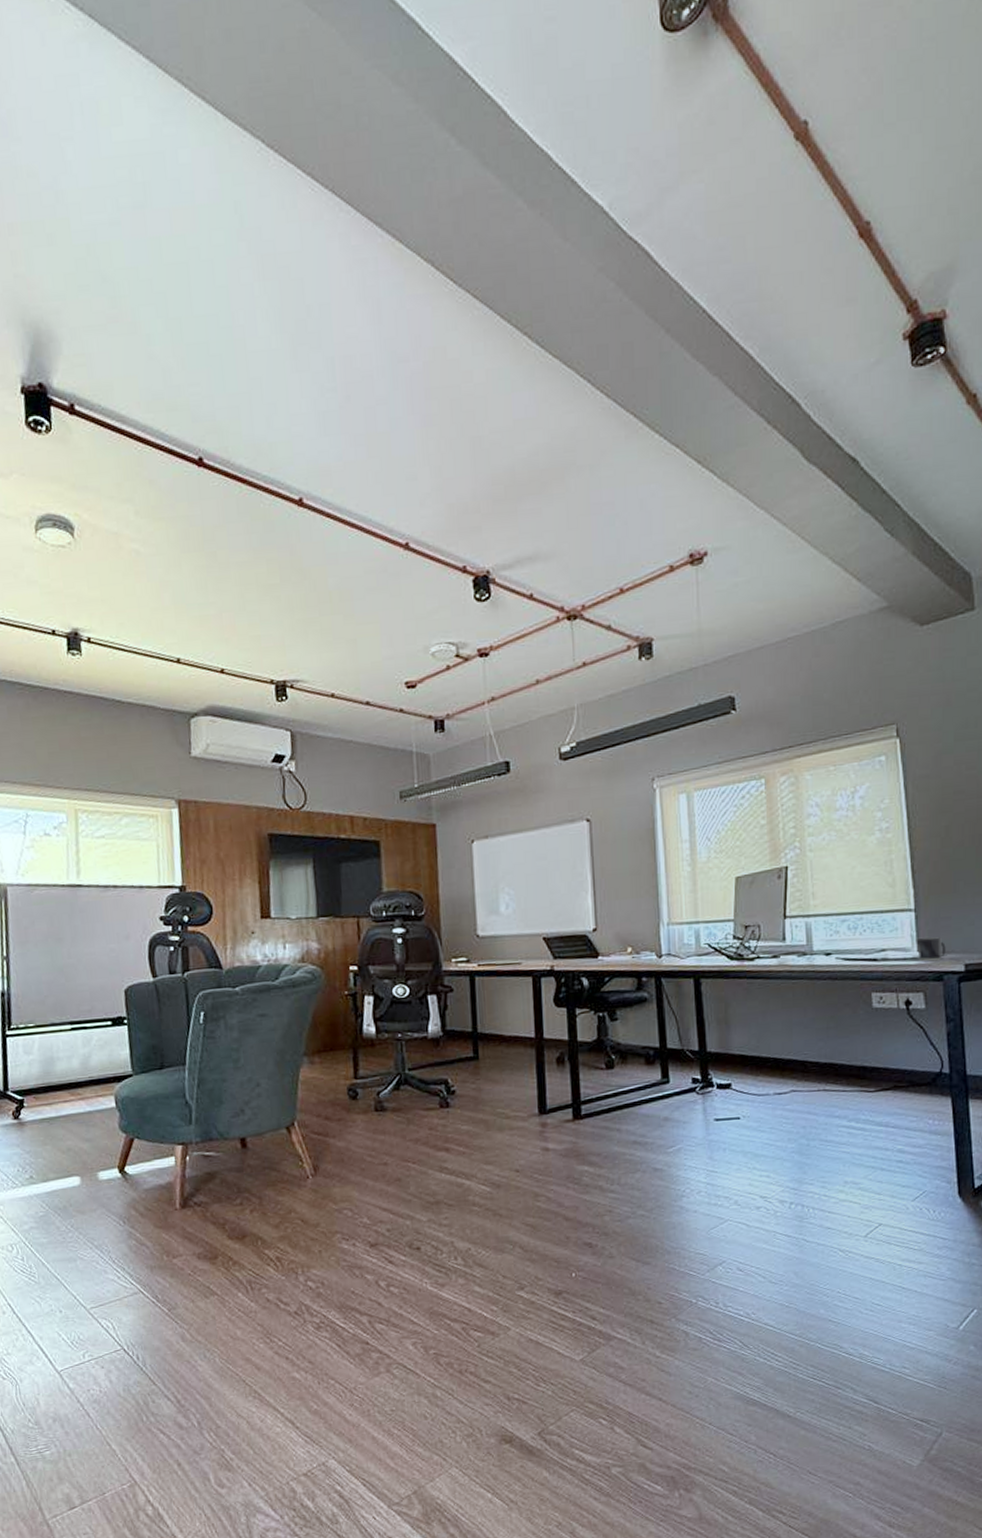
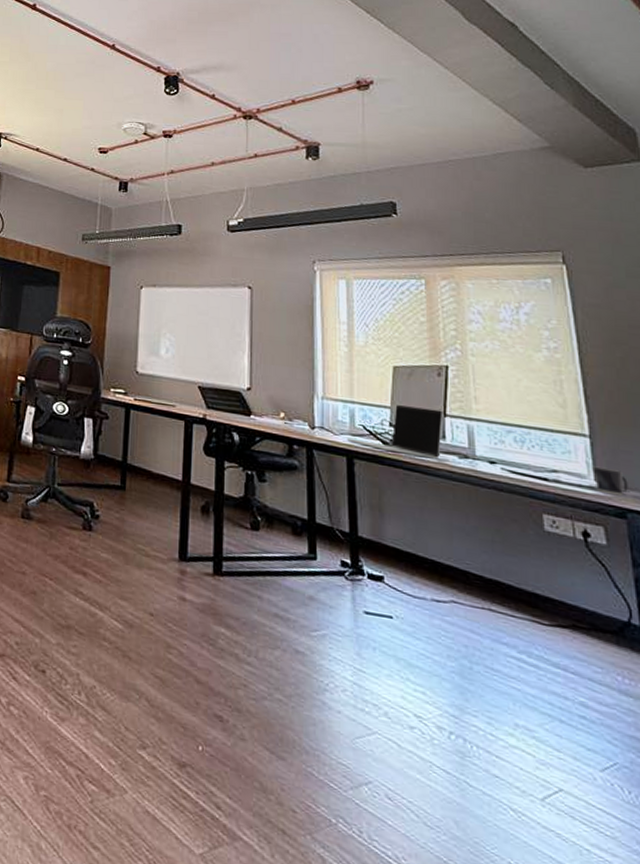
laptop: none [693,913,784,965] -> present [347,405,444,460]

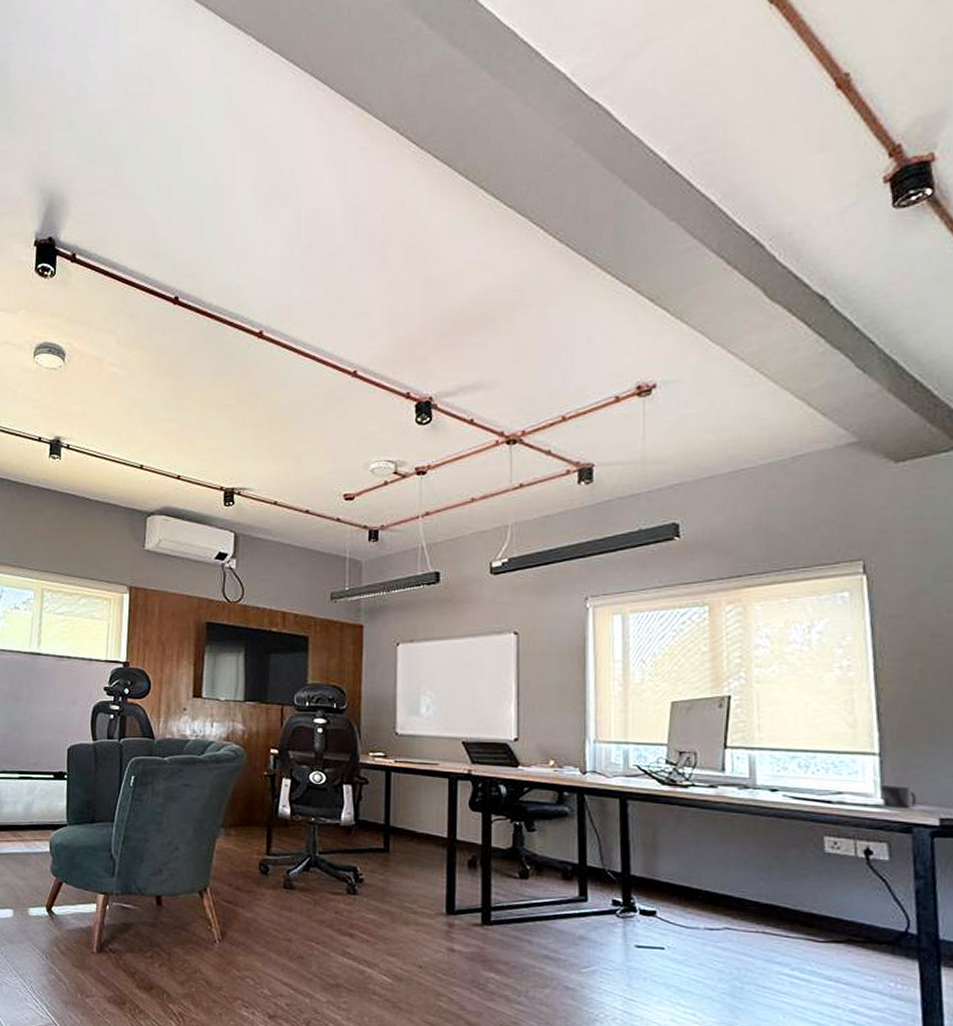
laptop: present [347,405,444,460] -> none [620,741,724,793]

